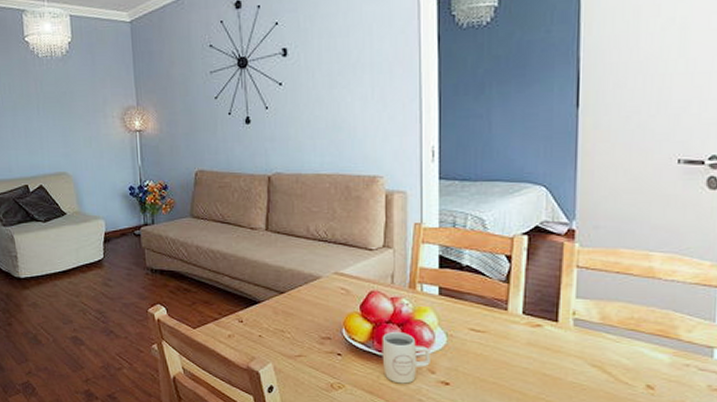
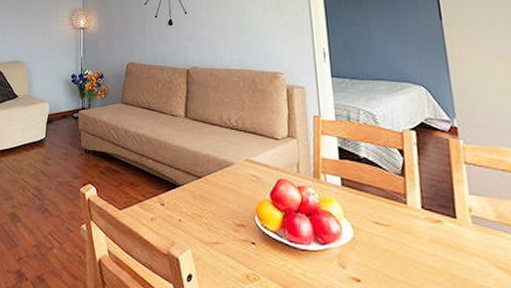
mug: present [382,331,430,384] -> none [292,221,340,279]

